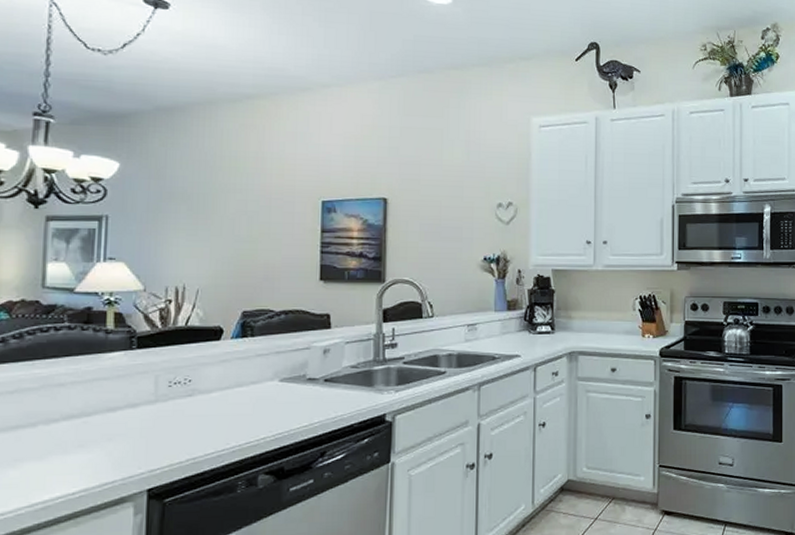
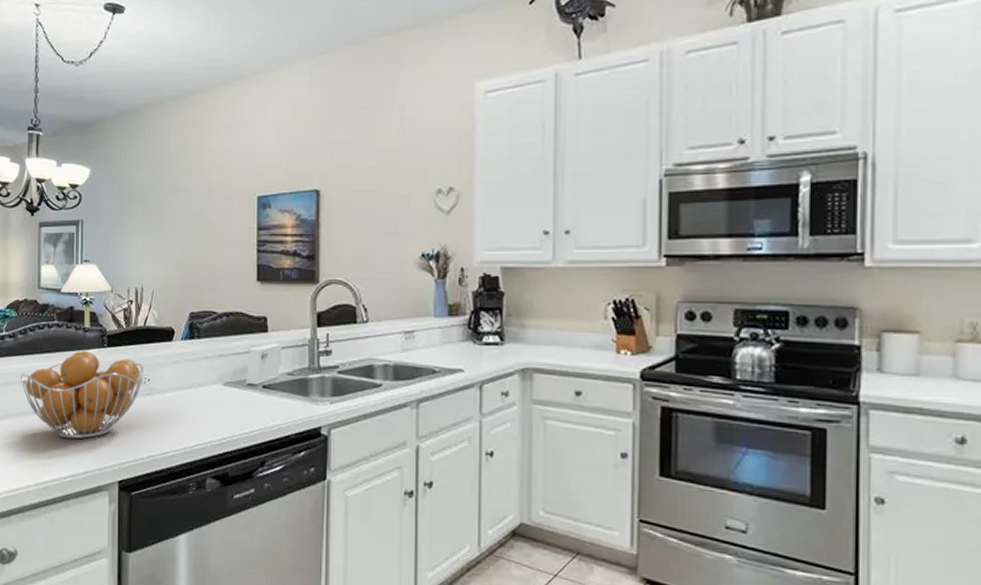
fruit basket: none [11,353,185,451] -> present [20,350,144,439]

